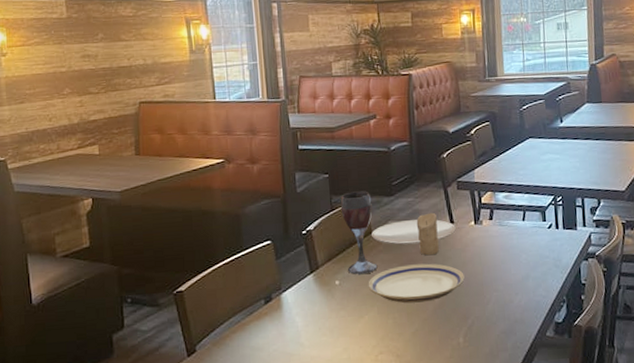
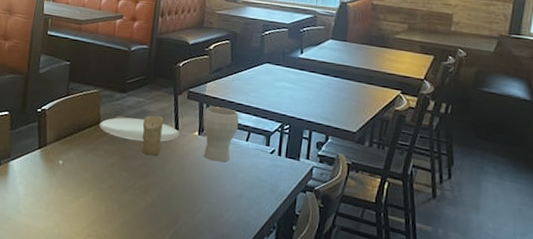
cup: present [340,191,378,274] -> none [71,82,106,160]
plate: present [368,263,465,304] -> none [88,159,180,198]
cup: none [476,191,513,248] -> present [202,106,239,162]

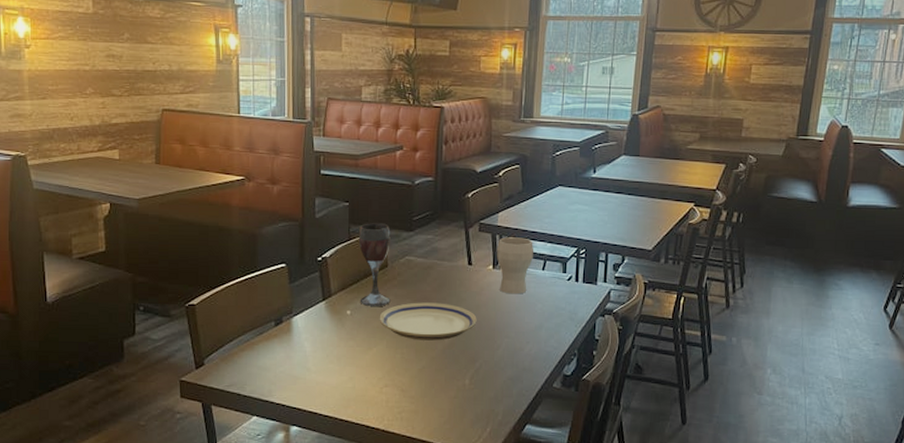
cup: none [71,82,106,160] -> present [358,223,391,306]
plate: none [88,159,180,198] -> present [379,302,477,341]
plate: present [99,117,180,143] -> none [387,257,473,283]
candle: present [141,115,163,156] -> none [433,252,455,295]

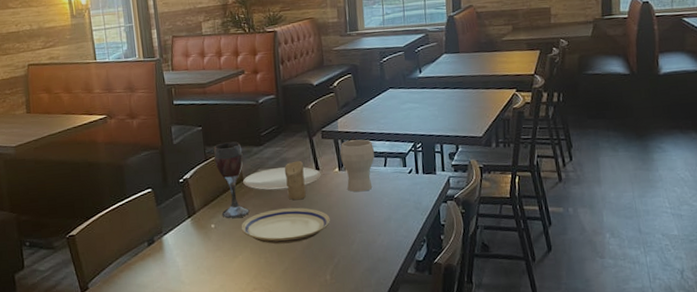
plate: none [387,257,473,283] -> present [243,167,321,191]
candle: none [433,252,455,295] -> present [284,160,306,201]

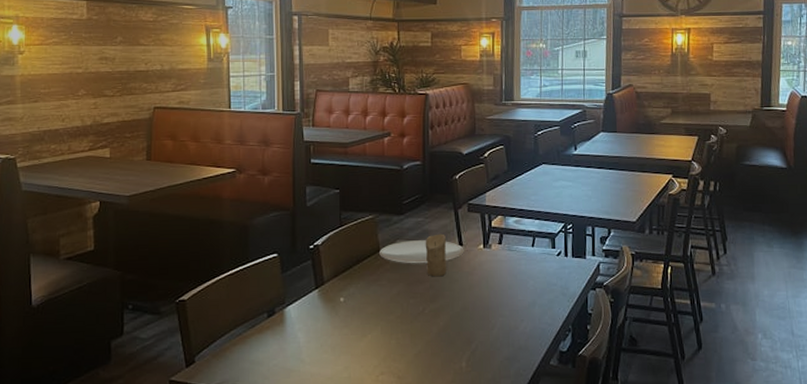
cup: present [213,142,250,218] -> none [349,208,384,292]
plate: present [241,207,330,244] -> none [373,285,470,324]
cup: present [339,139,375,192] -> none [485,216,523,273]

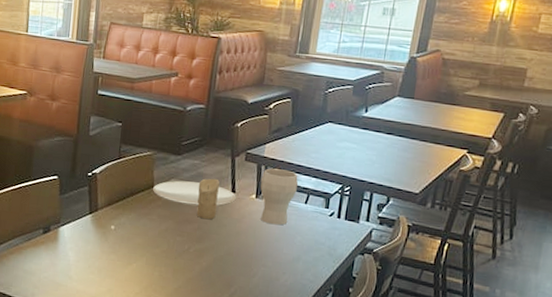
cup: none [485,216,523,273] -> present [260,168,299,225]

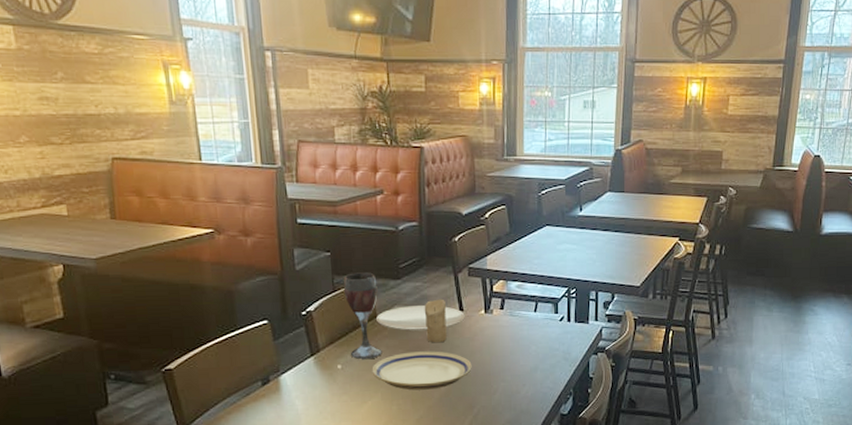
cup: none [124,144,159,225] -> present [343,272,382,359]
plate: none [141,223,236,263] -> present [372,351,472,390]
cup: present [260,168,299,225] -> none [487,280,526,338]

